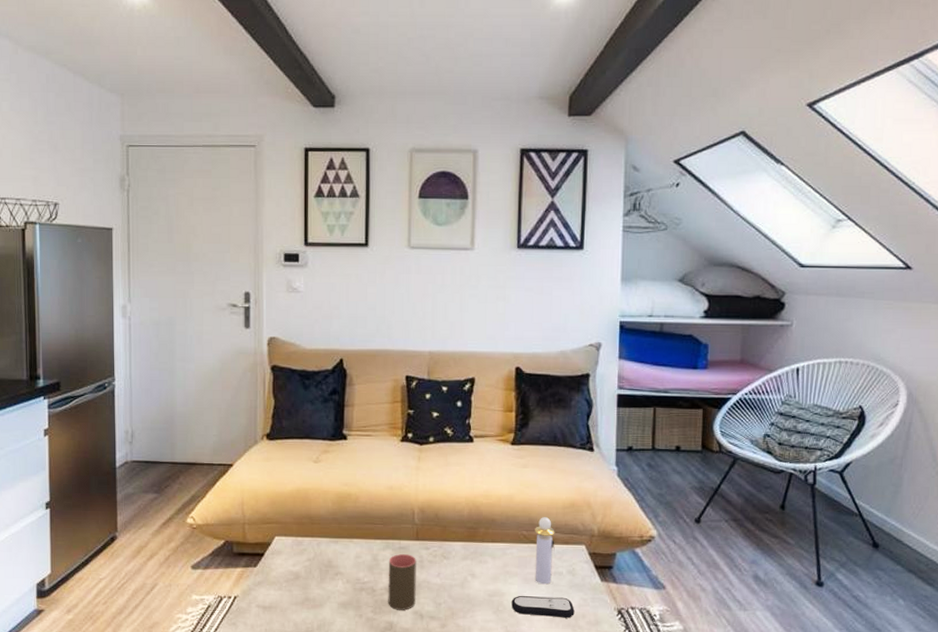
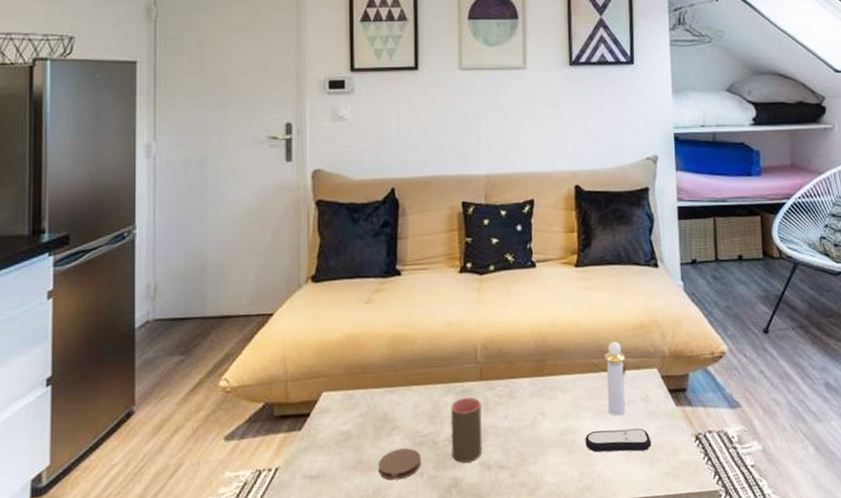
coaster: none [322,592,360,618] -> present [378,448,421,480]

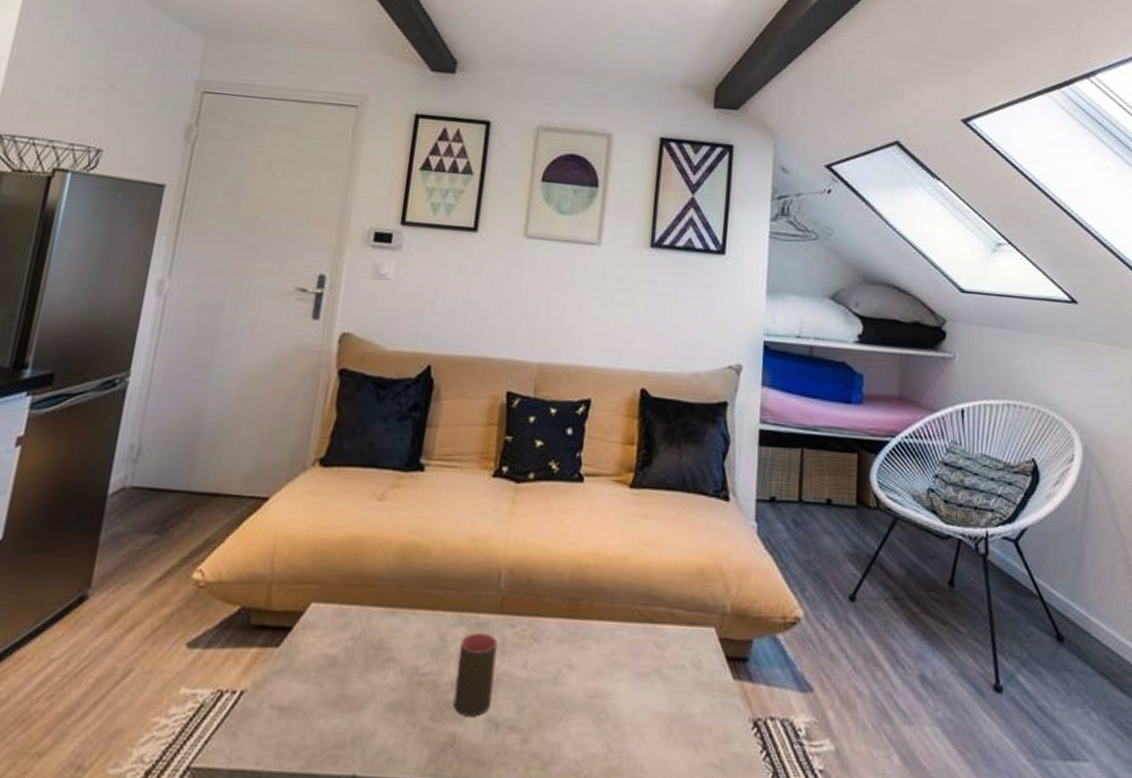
coaster: present [378,448,421,480] -> none [362,687,416,727]
remote control: present [585,428,652,453] -> none [617,697,699,732]
perfume bottle: present [604,341,626,416] -> none [649,586,679,682]

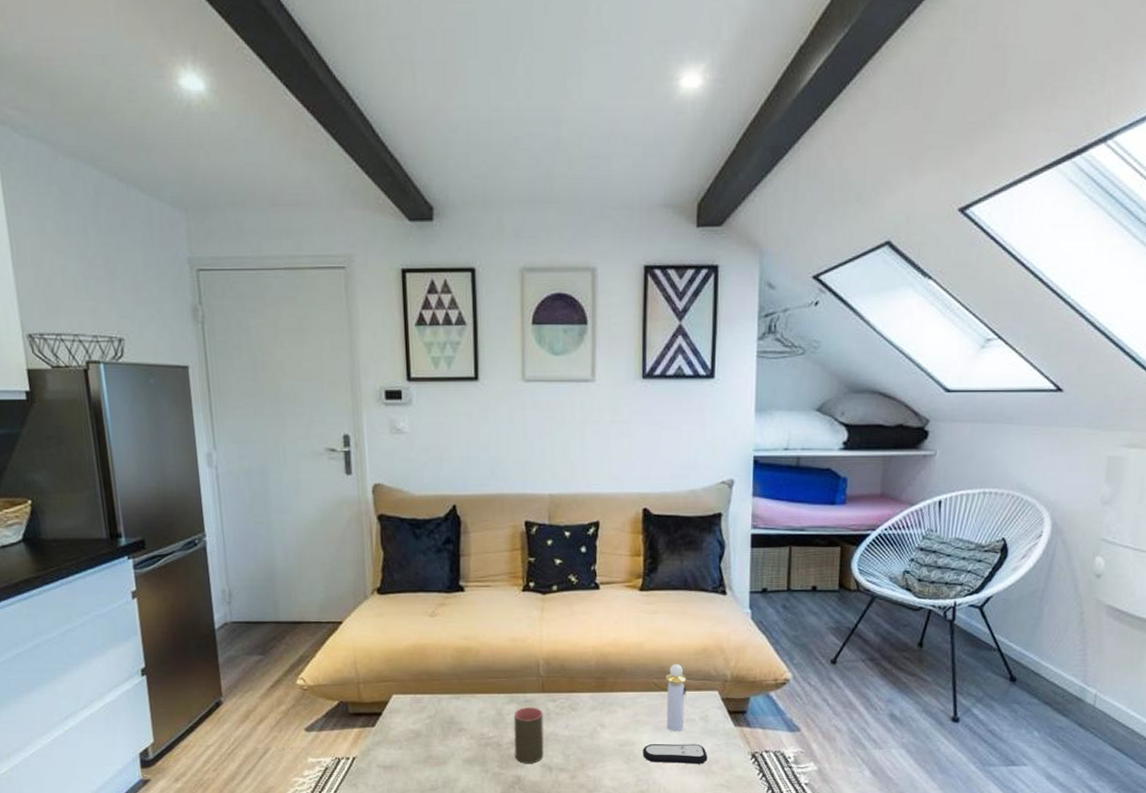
remote control: none [617,697,699,732] -> present [643,743,708,764]
perfume bottle: none [649,586,679,682] -> present [666,664,687,732]

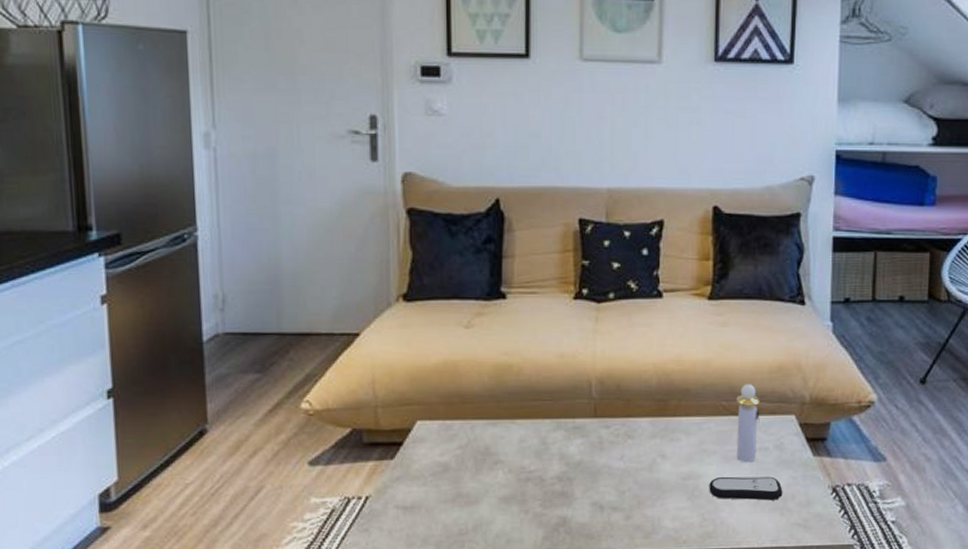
cup: present [514,706,544,764] -> none [560,434,595,502]

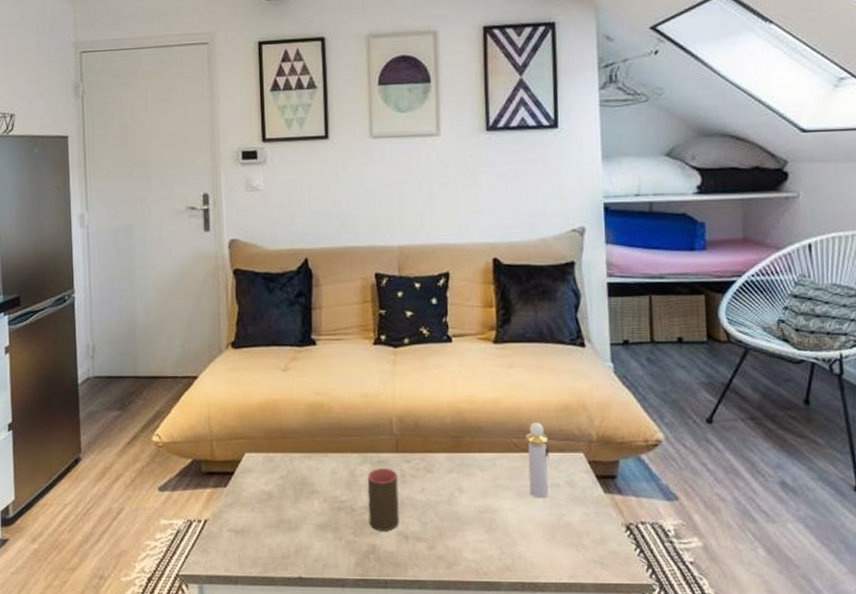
cup: none [560,434,595,502] -> present [367,467,399,531]
remote control: present [709,476,783,501] -> none [505,511,577,536]

